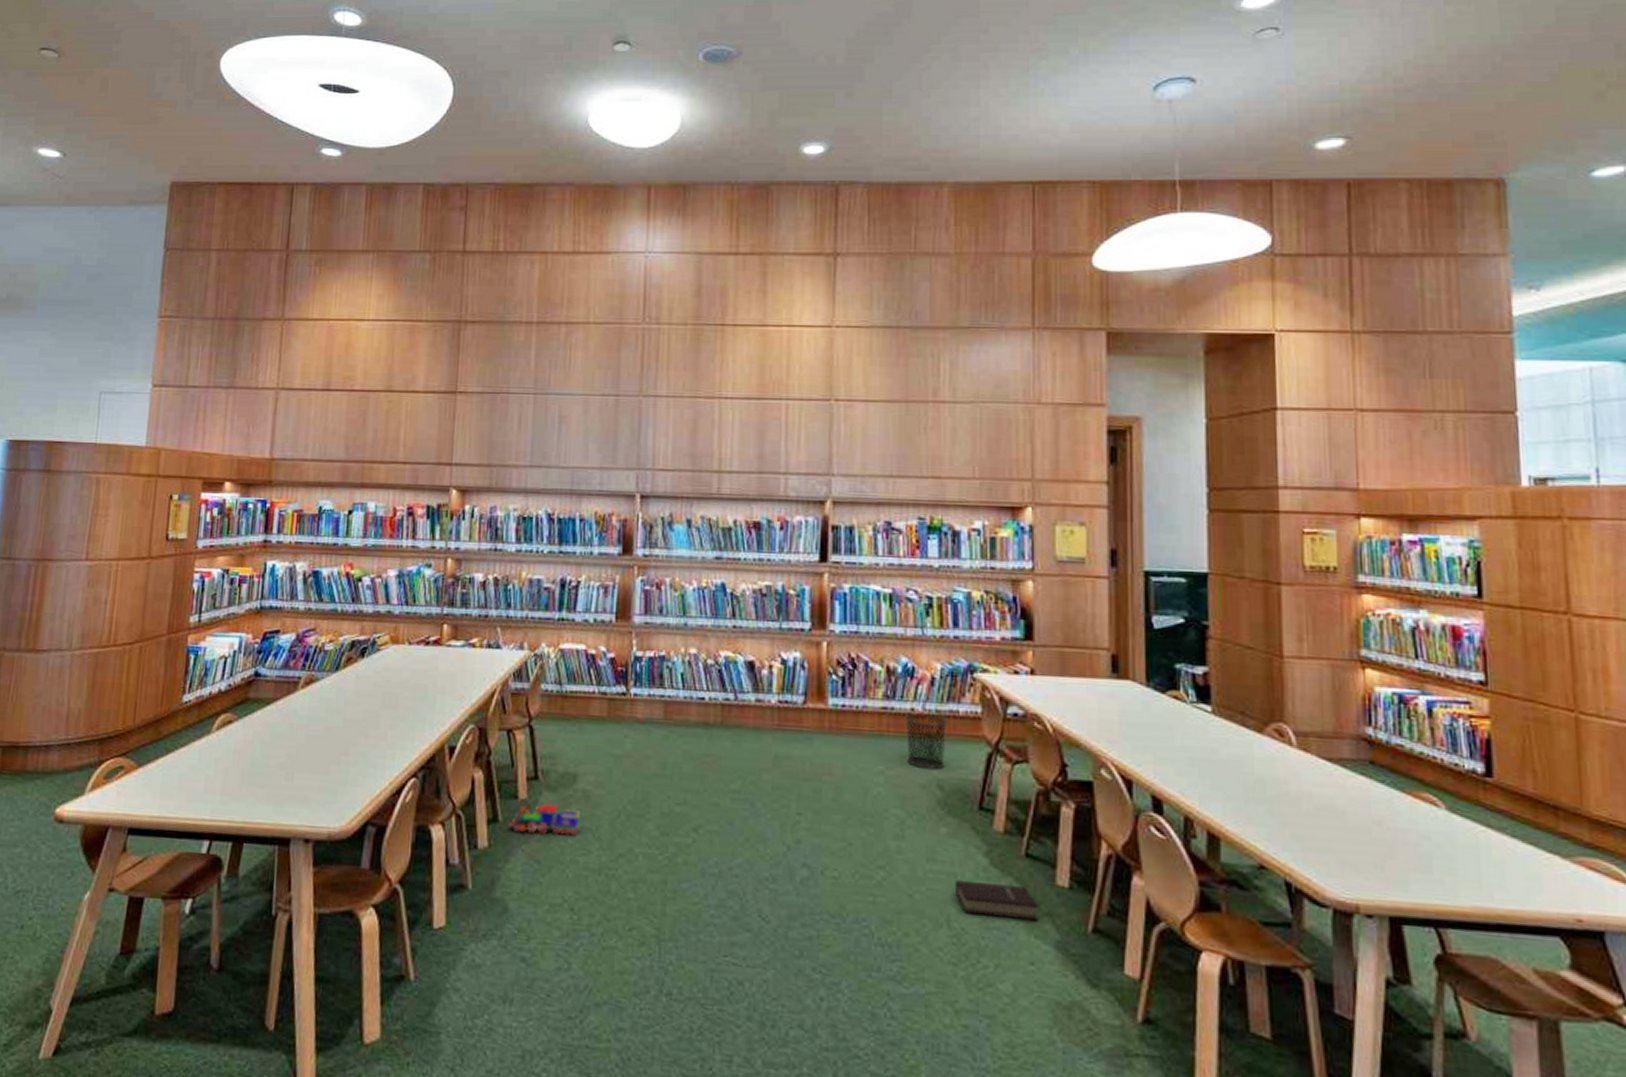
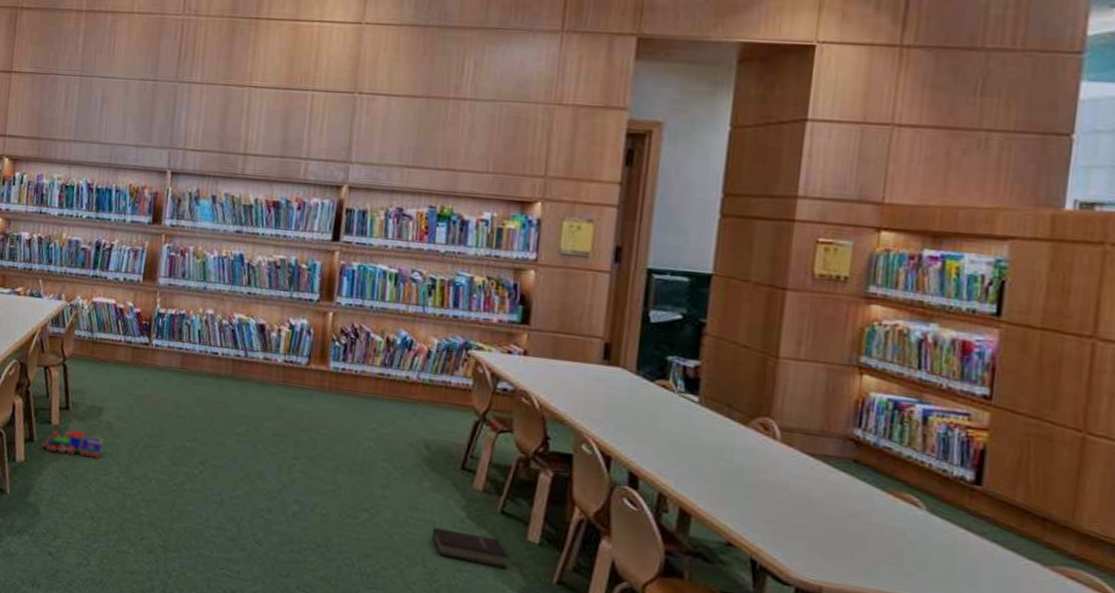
waste bin: present [904,713,948,769] -> none [398,381,440,431]

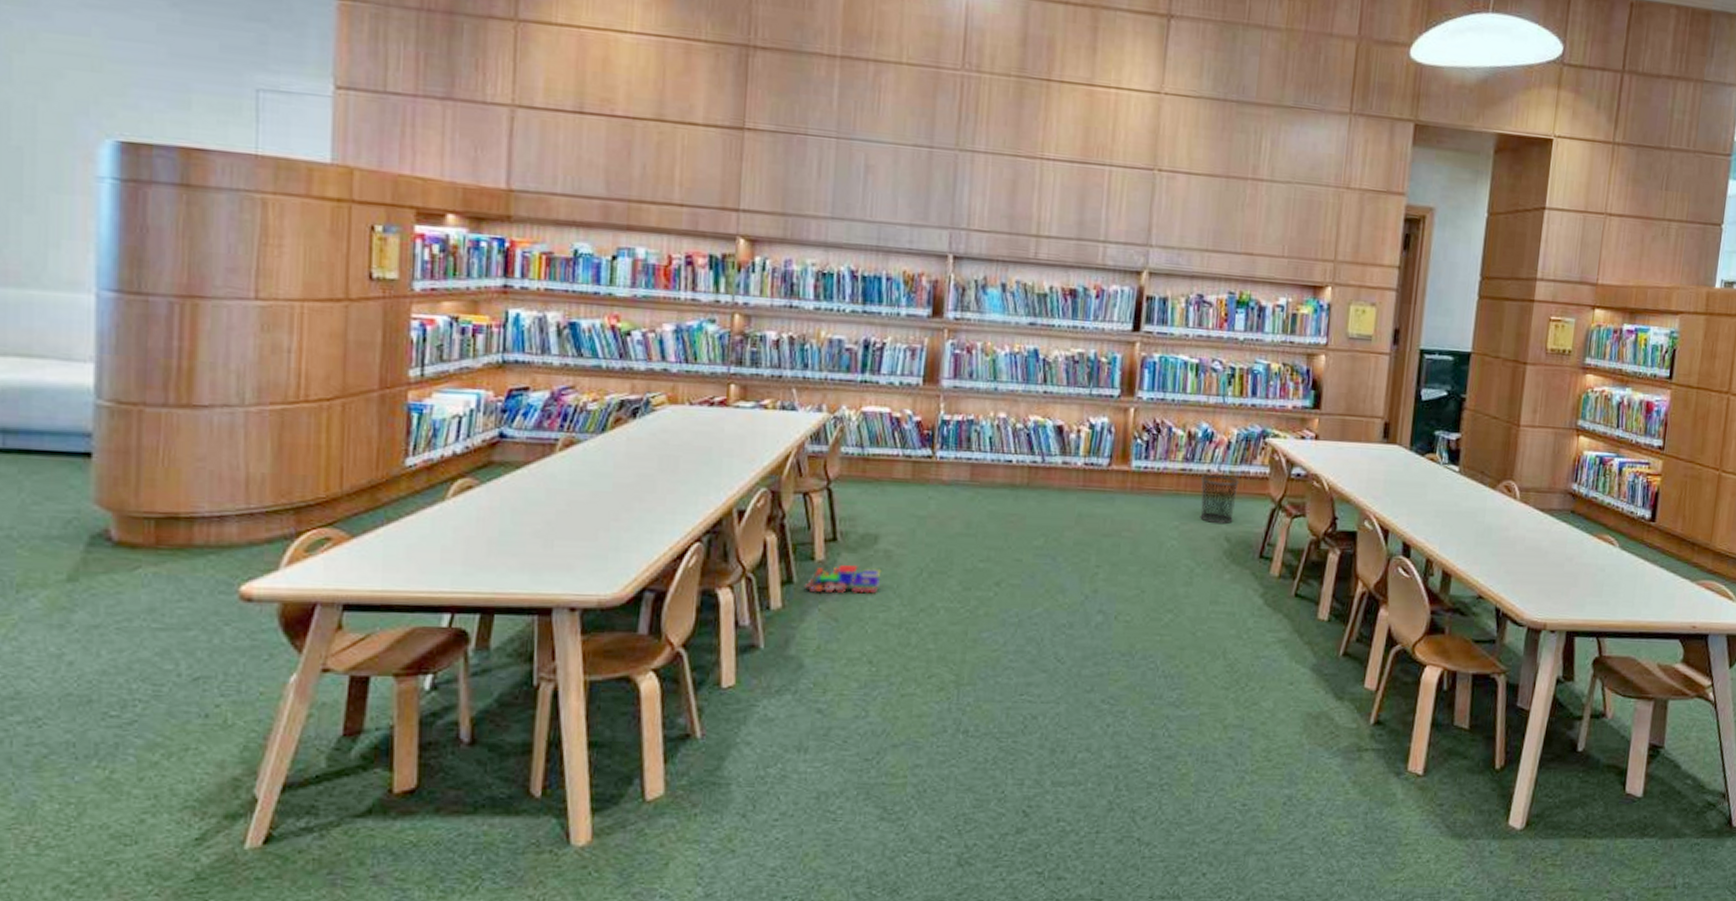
waste bin: none [398,381,440,431] -> present [1200,474,1240,524]
book: present [432,526,509,569] -> none [1232,618,1302,649]

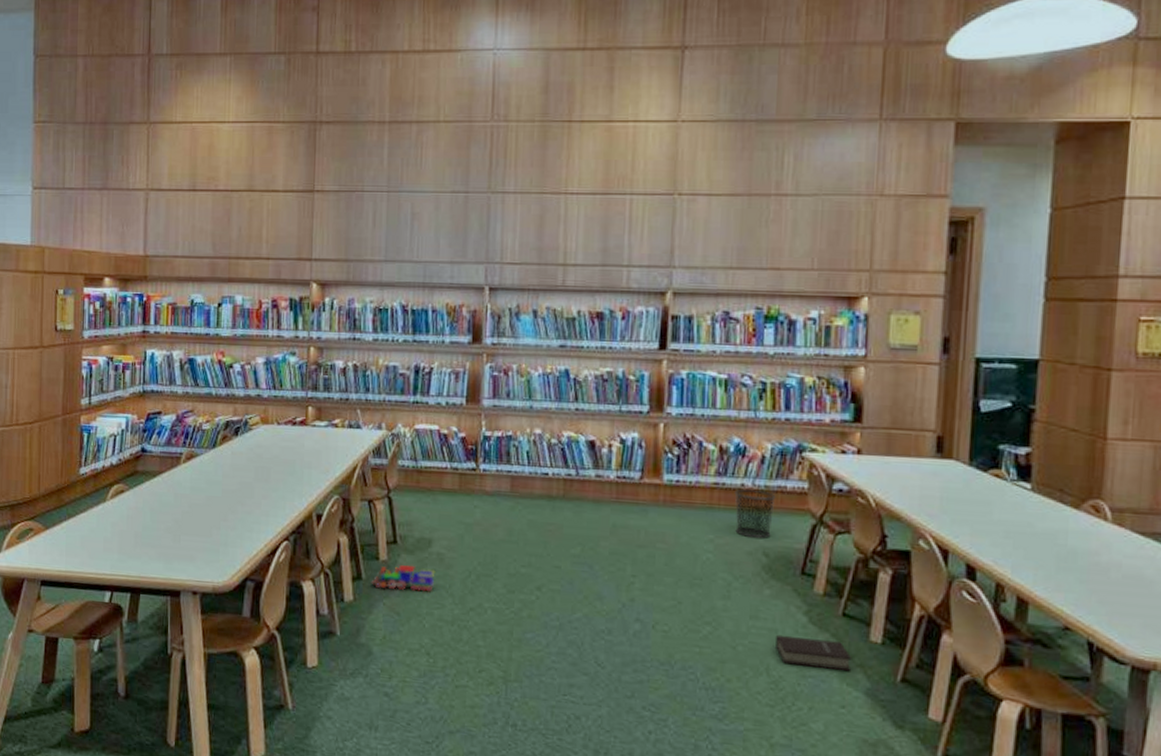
book: none [1232,618,1302,649] -> present [774,634,852,671]

